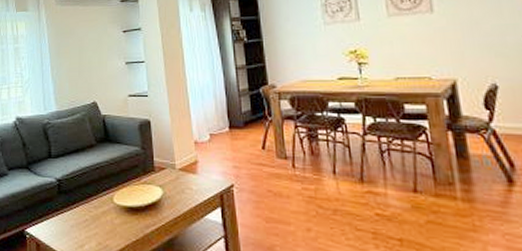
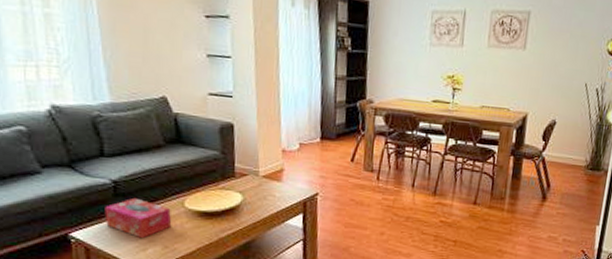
tissue box: none [51,194,104,235] -> present [104,197,172,239]

